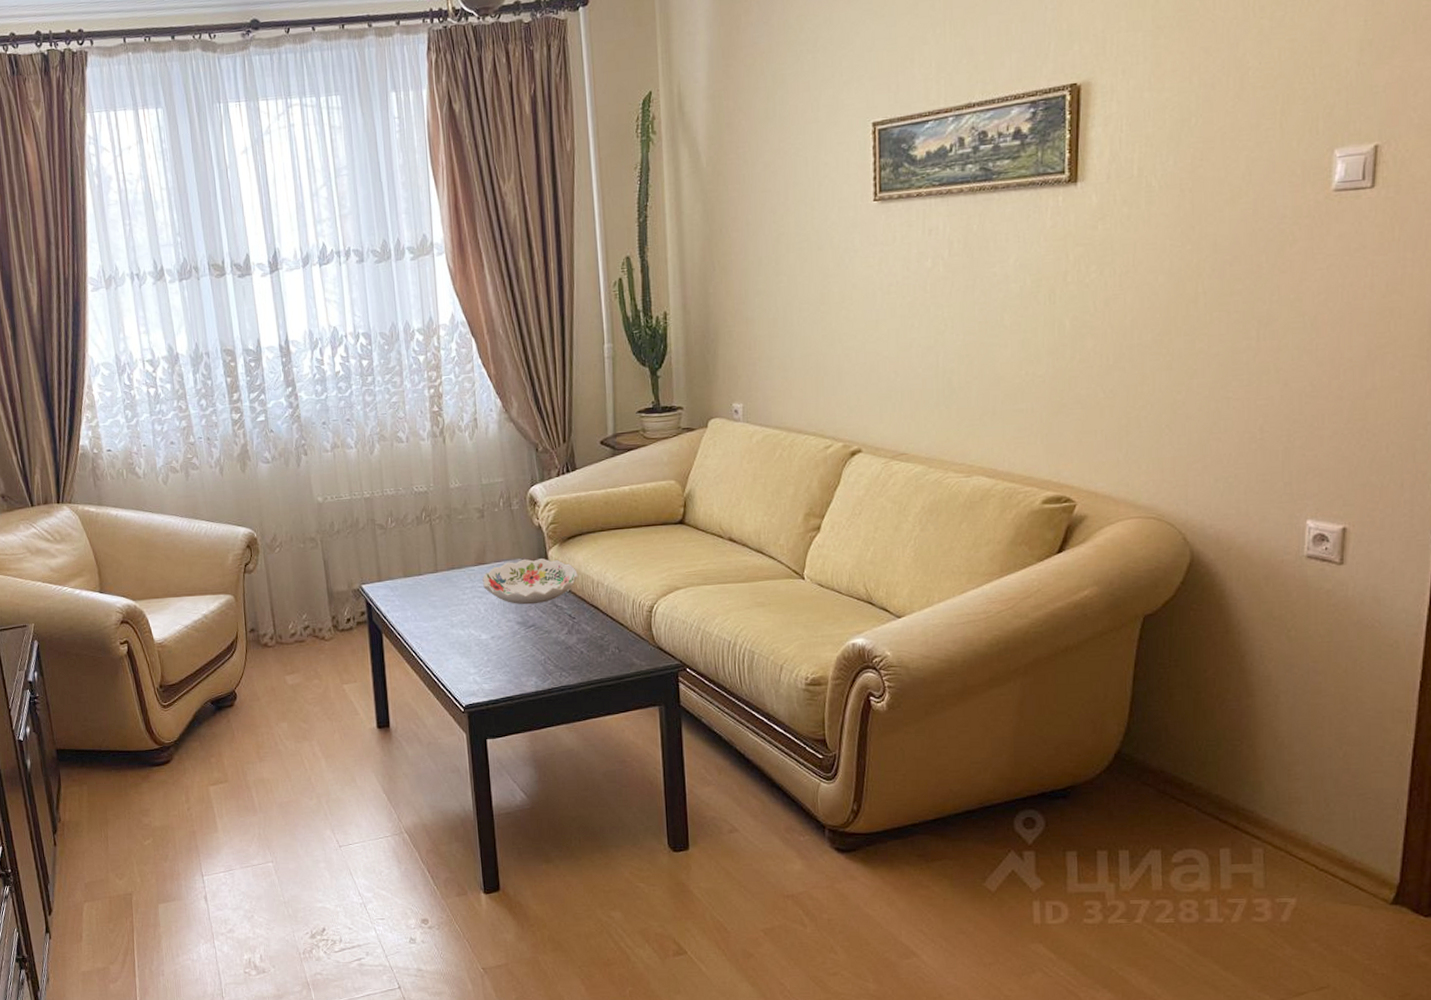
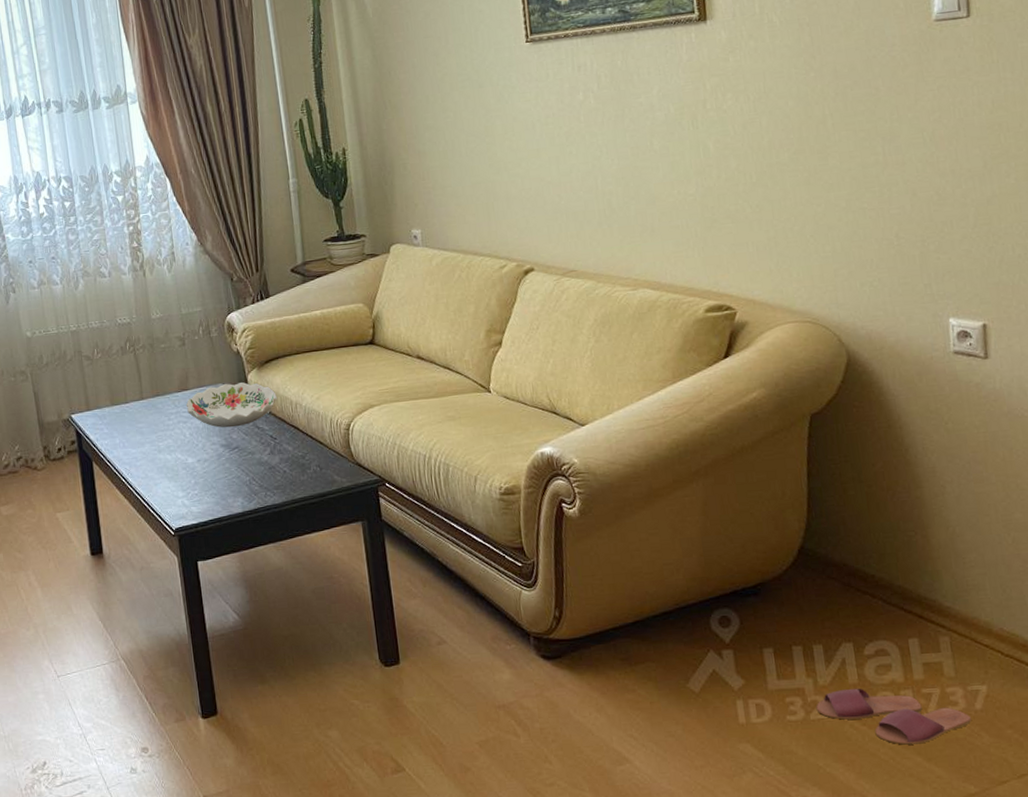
slippers: none [1115,895,1275,953] -> present [816,688,971,745]

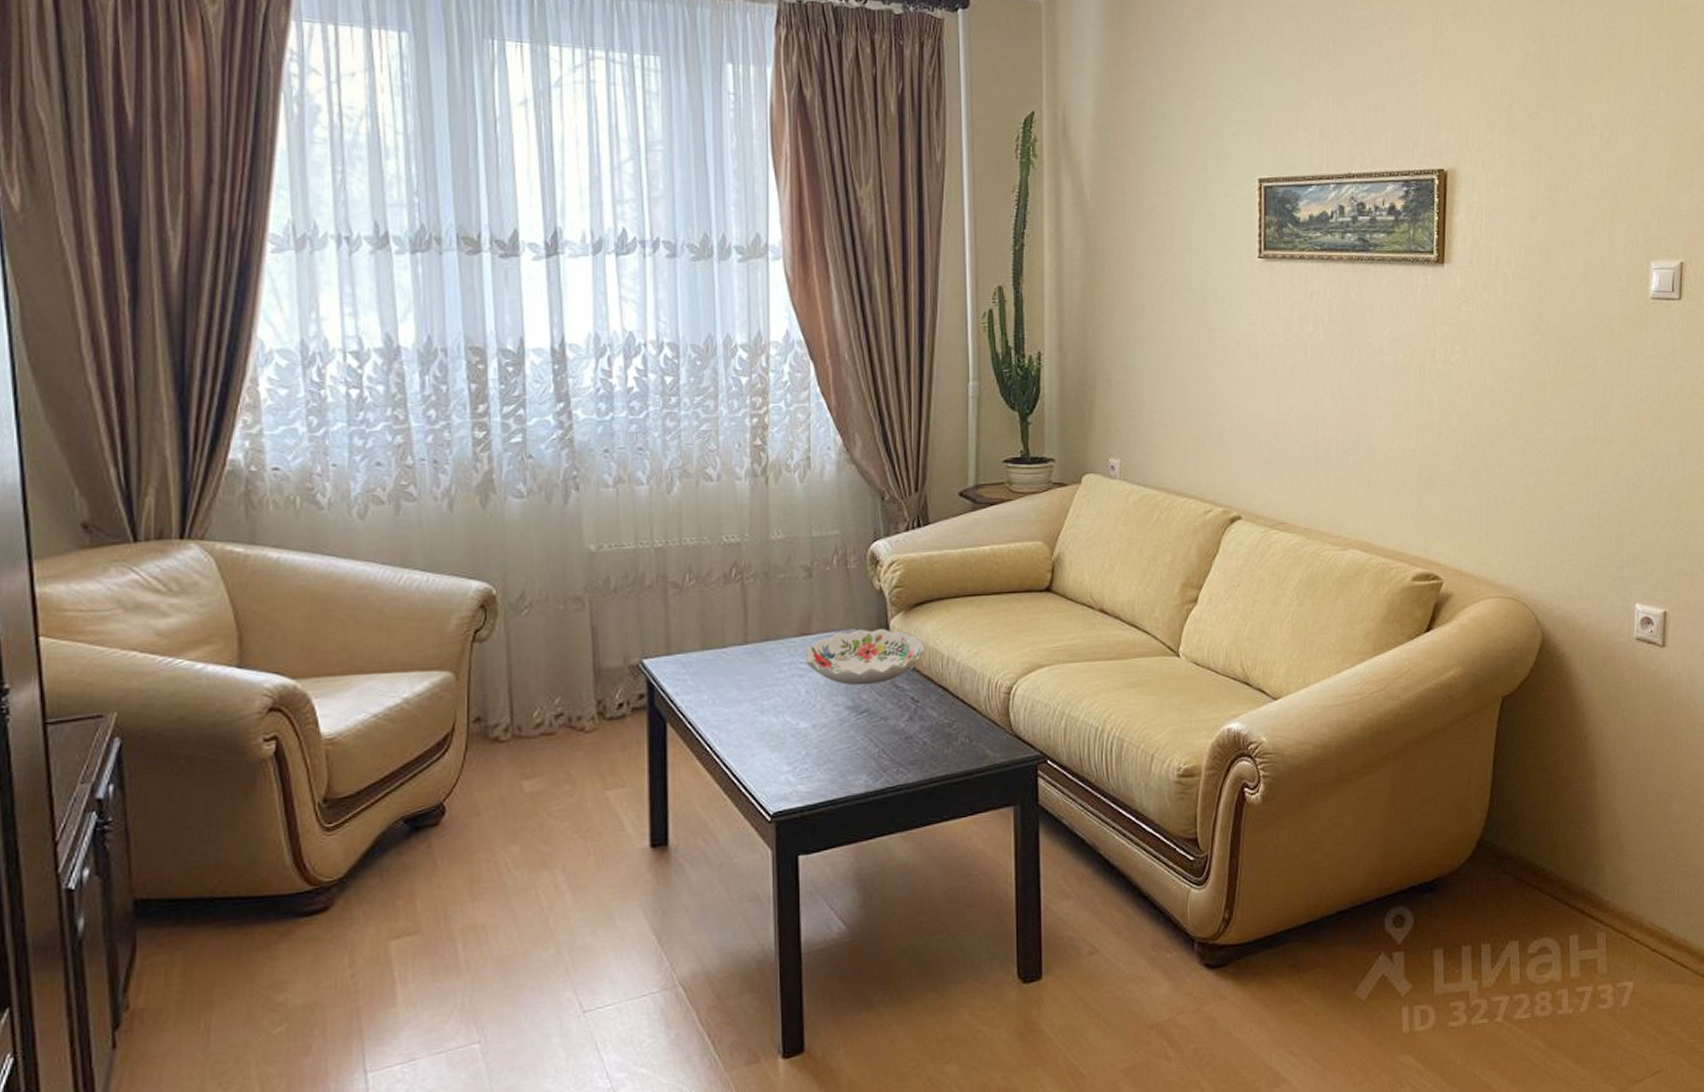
slippers: present [816,688,971,745] -> none [1478,989,1617,1048]

